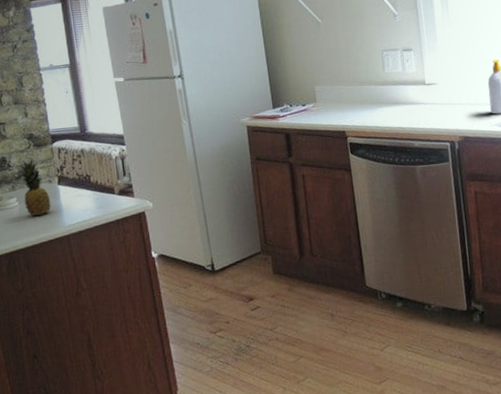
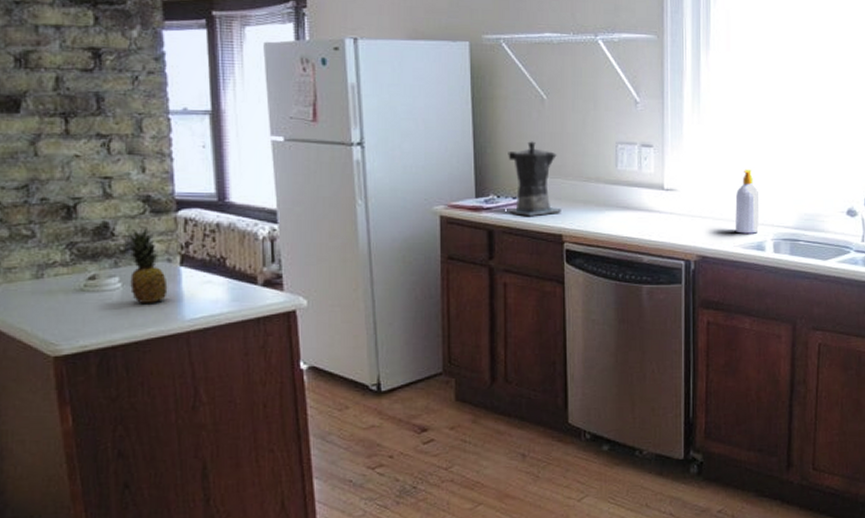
coffee maker: none [295,58,343,119] -> present [508,141,561,216]

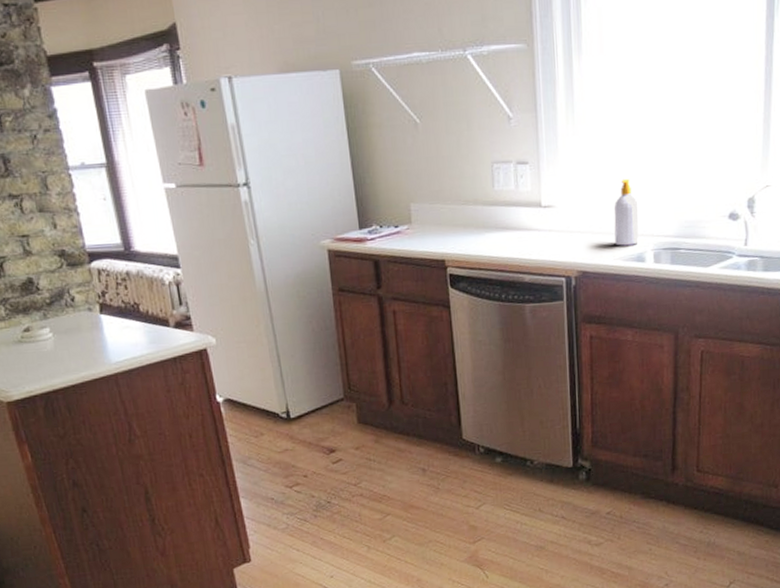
fruit: present [127,226,168,303] -> none [50,279,93,350]
coffee maker: present [508,141,561,216] -> none [386,168,442,244]

